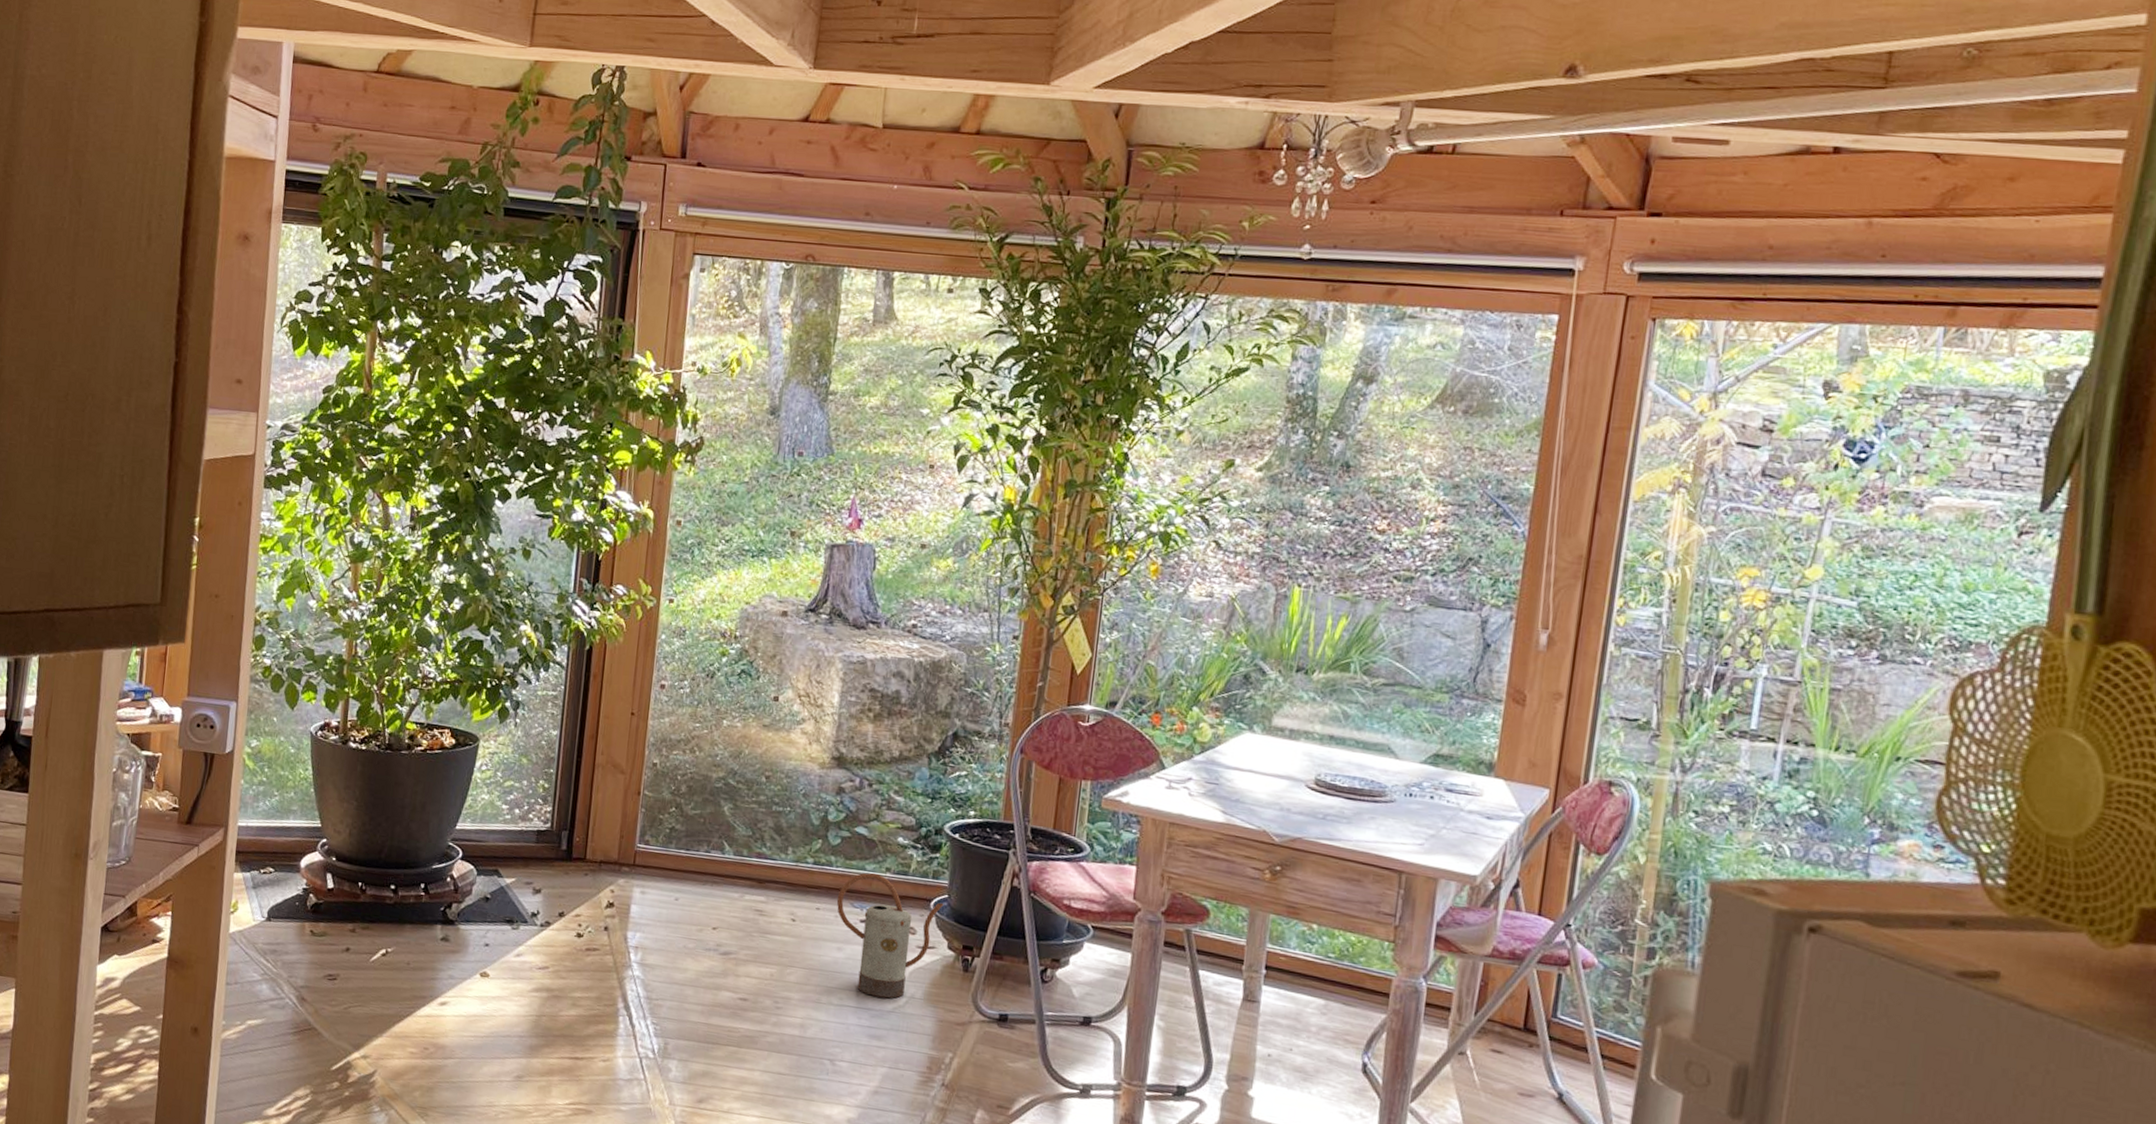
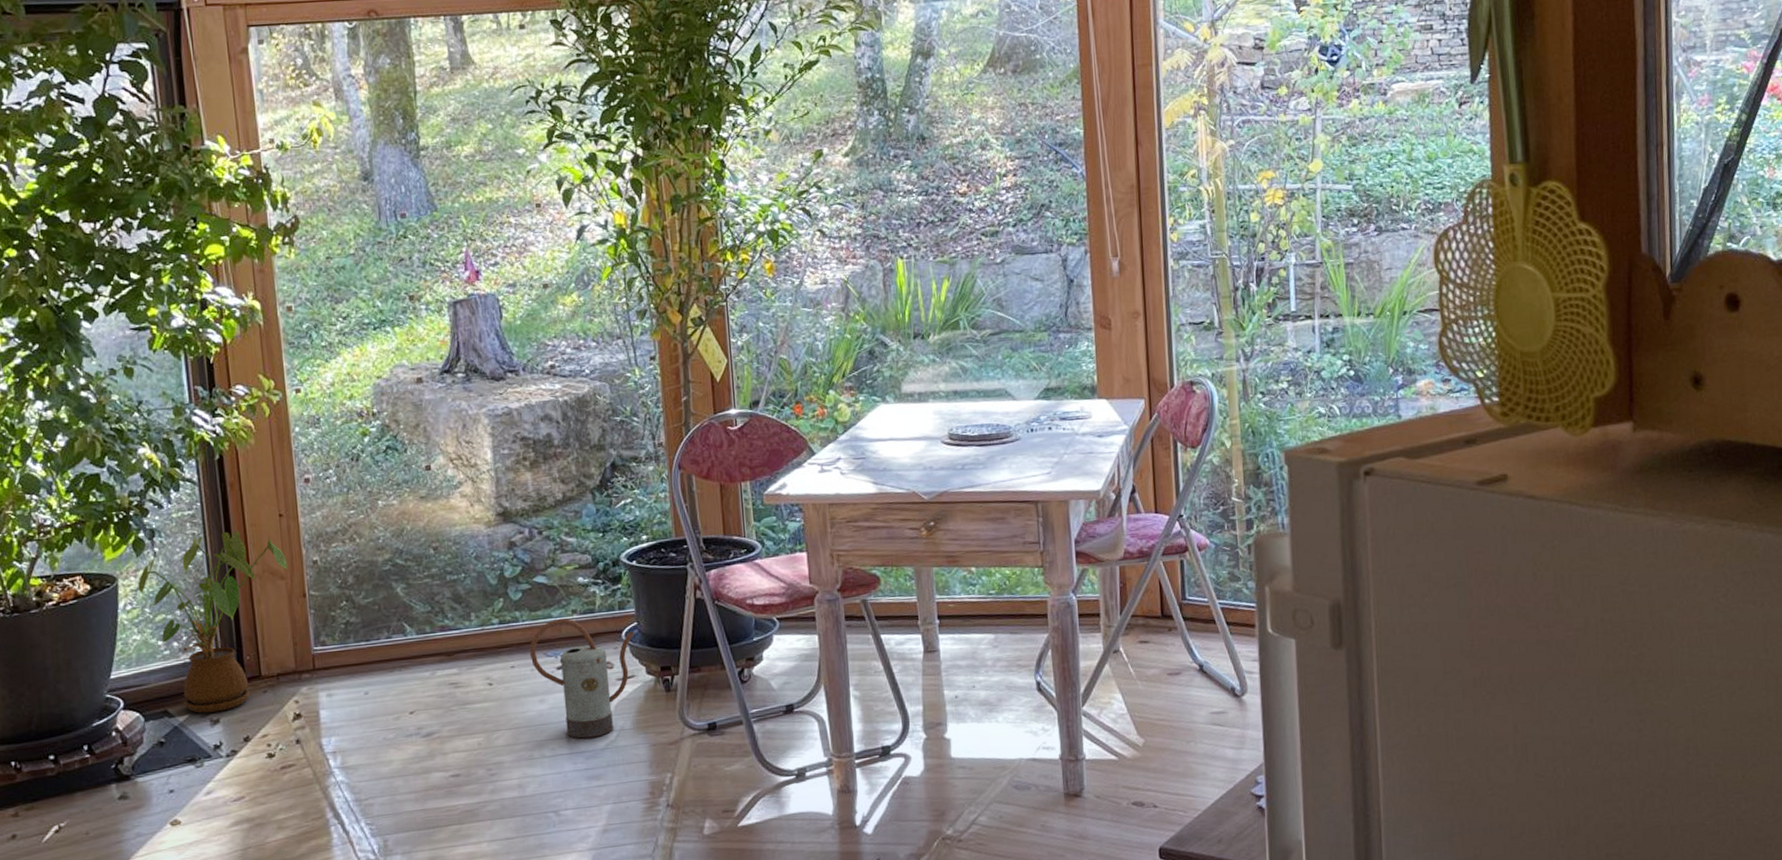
house plant: none [495,717,630,883] -> present [138,530,288,714]

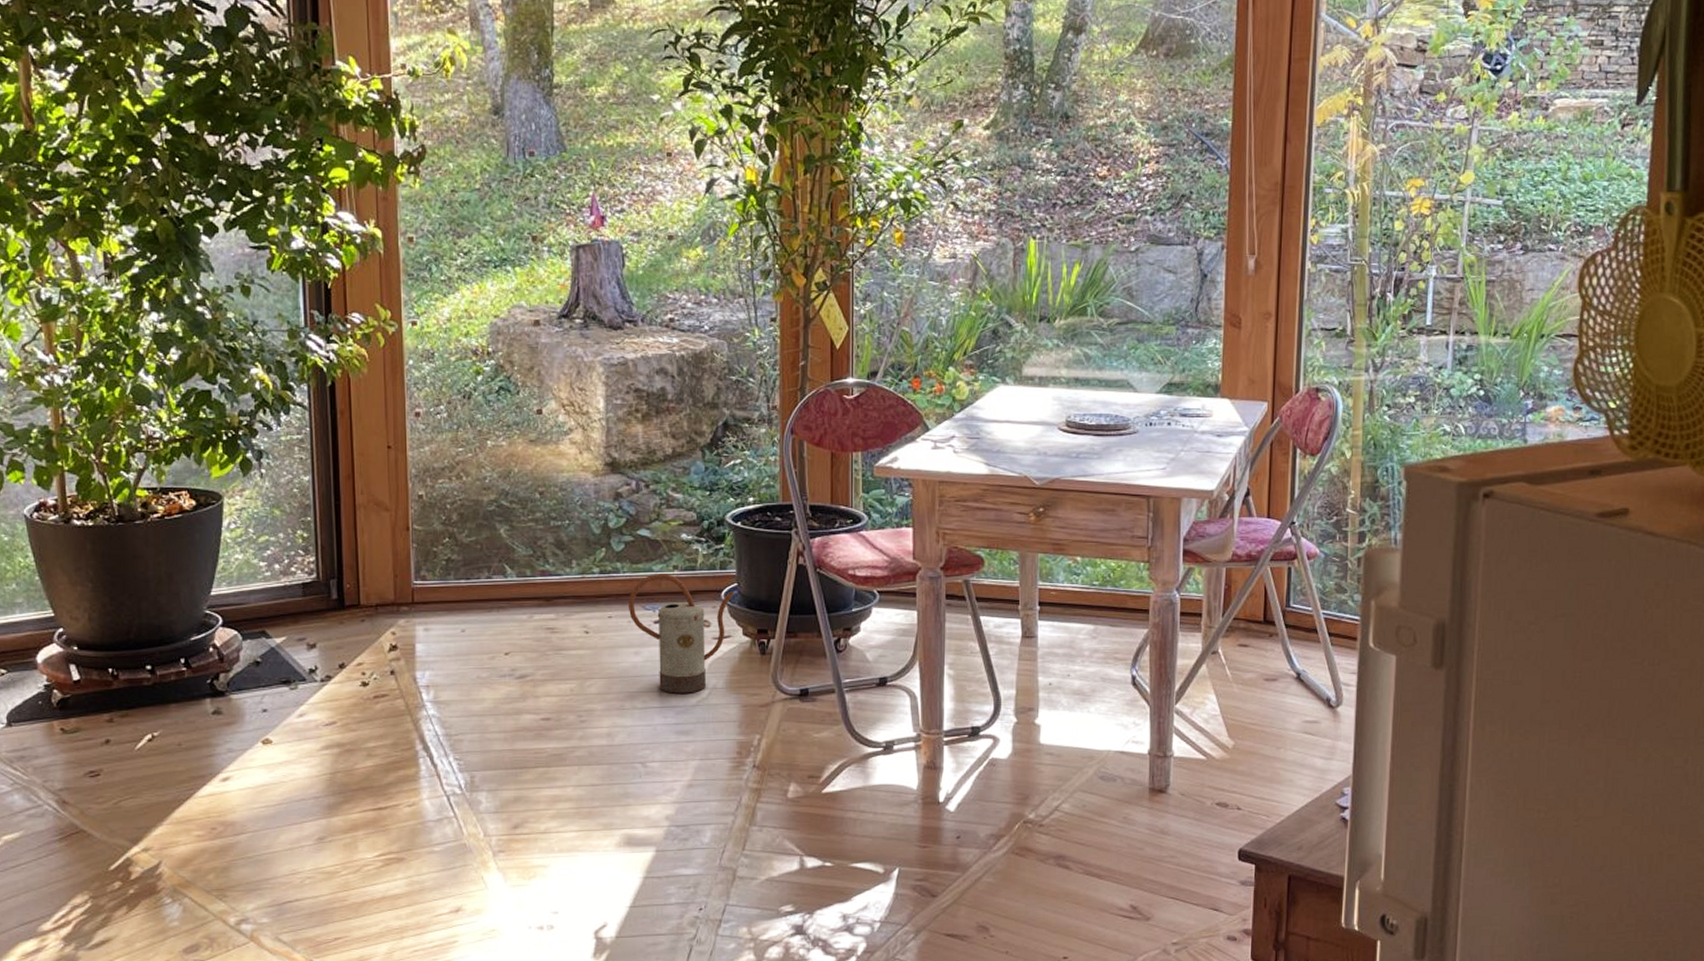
house plant: present [138,530,288,714] -> none [243,458,393,637]

